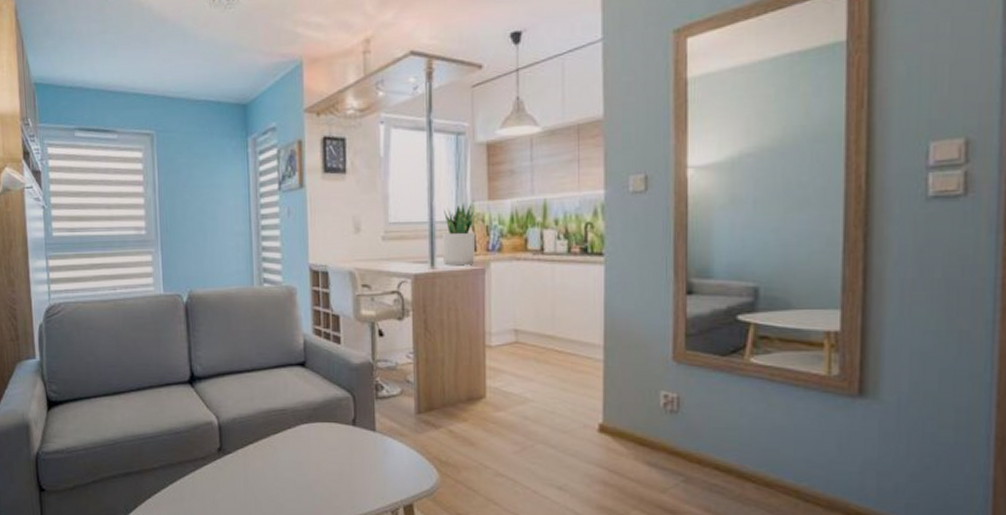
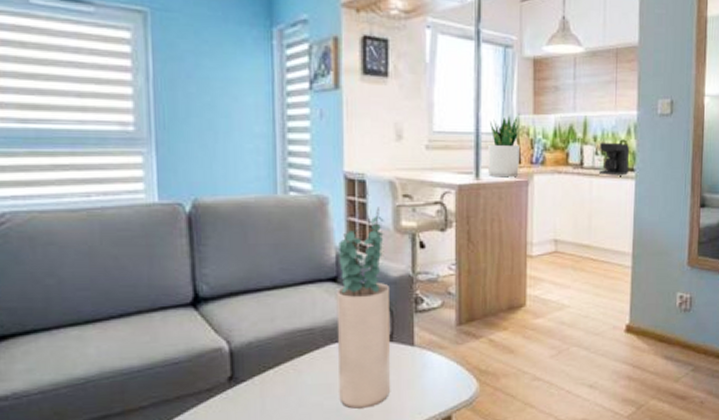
vase: none [304,296,355,488] -> present [336,207,391,409]
coffee maker: none [561,226,597,261] -> present [598,143,630,176]

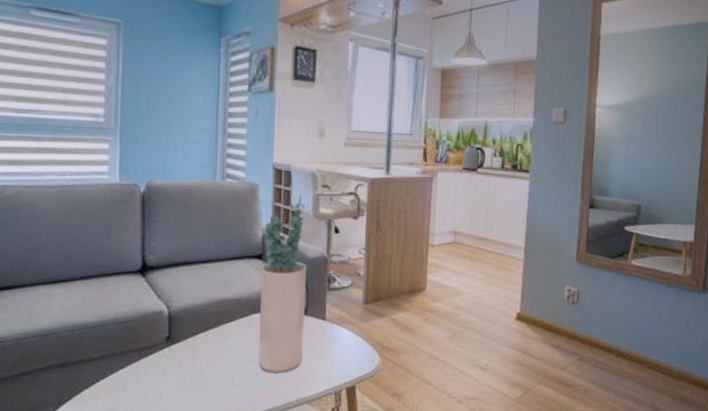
planter: present [487,115,521,178] -> none [397,118,428,174]
kettle: none [560,142,586,173] -> present [462,144,486,172]
coffee maker: present [598,143,630,176] -> none [496,146,526,176]

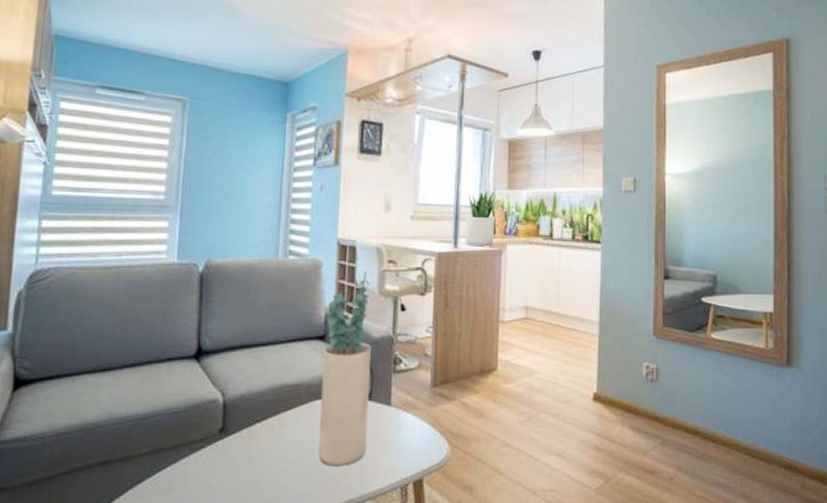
planter: none [397,118,428,174] -> present [465,190,496,247]
kettle: present [462,144,486,172] -> none [532,216,555,243]

